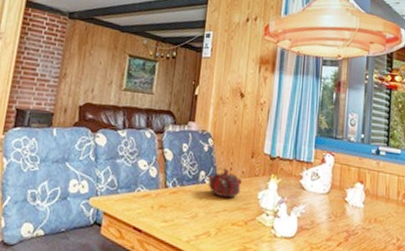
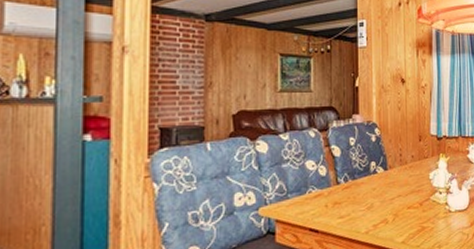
teapot: present [207,167,242,199] -> none [378,155,412,184]

